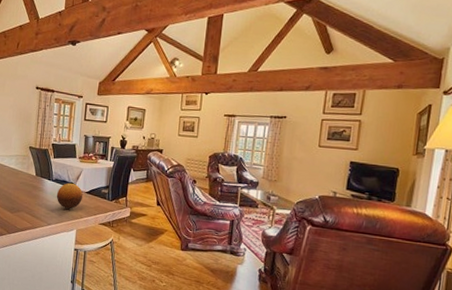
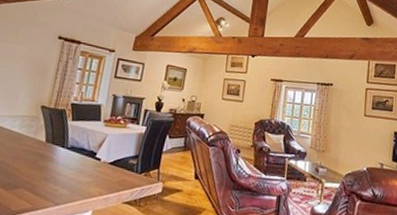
fruit: present [56,182,83,209] -> none [70,151,105,184]

